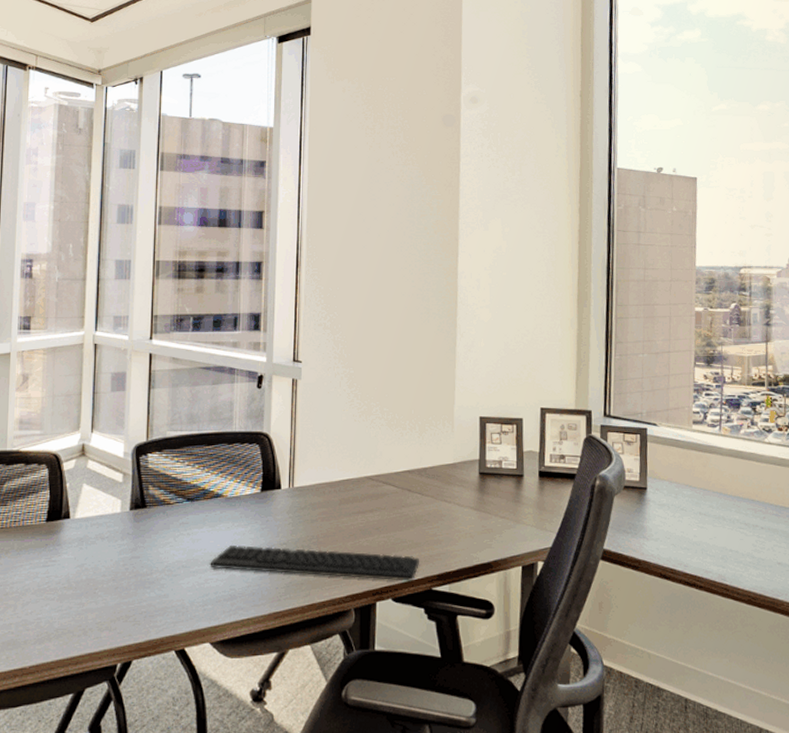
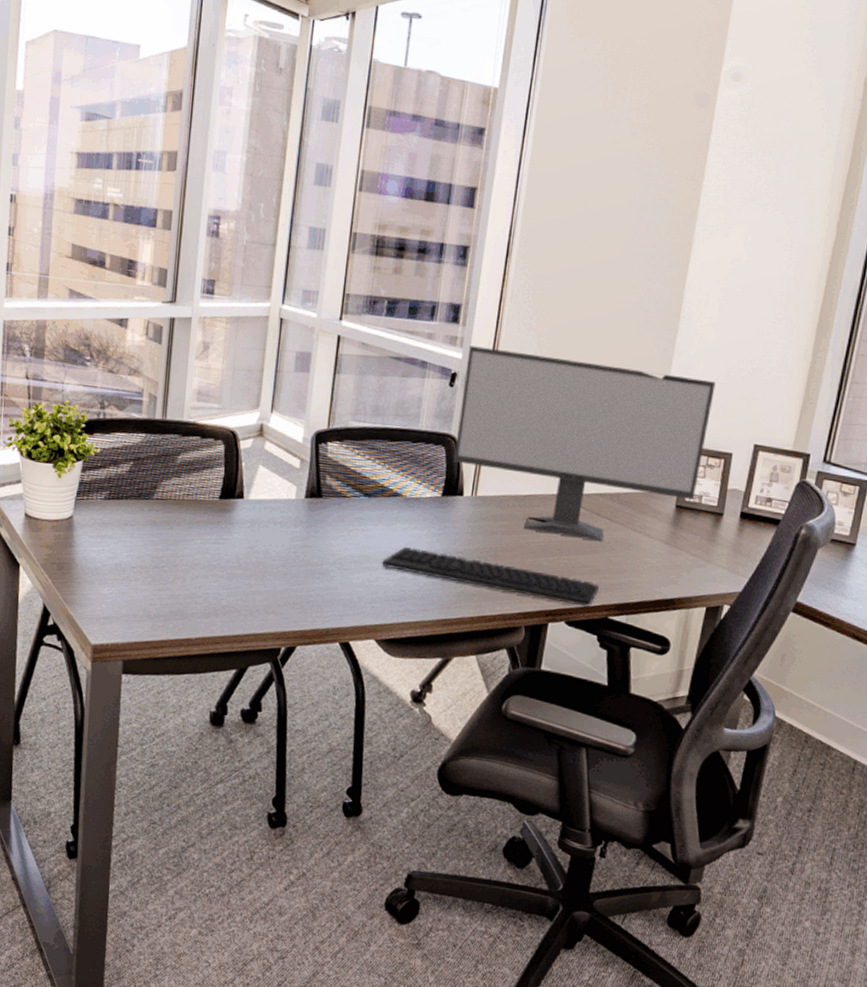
computer monitor: none [269,349,498,517] -> present [453,346,716,542]

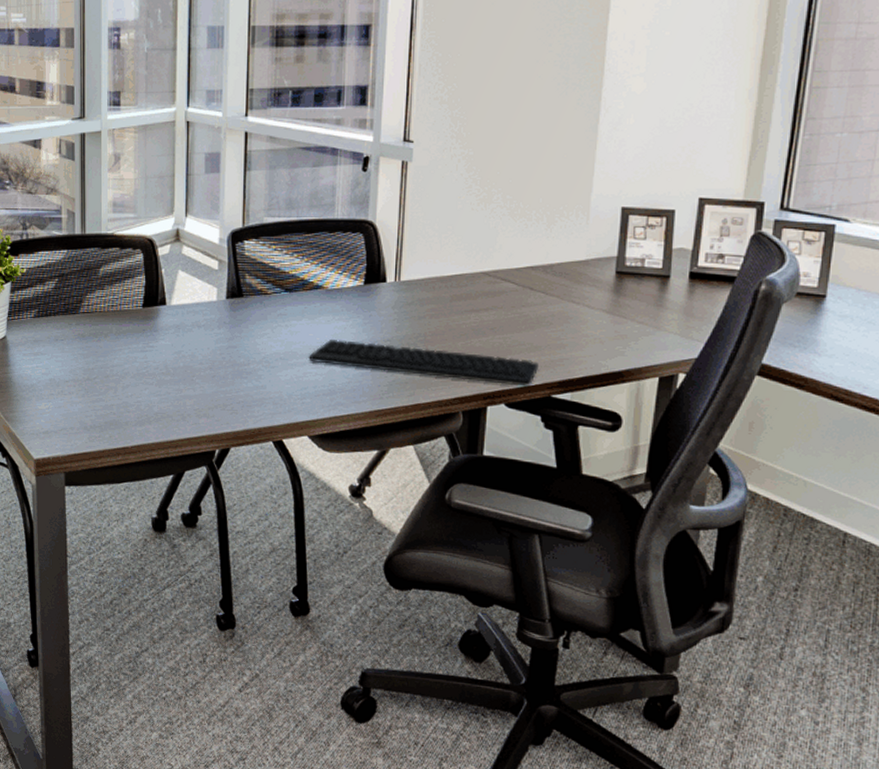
computer monitor: present [453,346,716,542] -> none [373,127,650,318]

